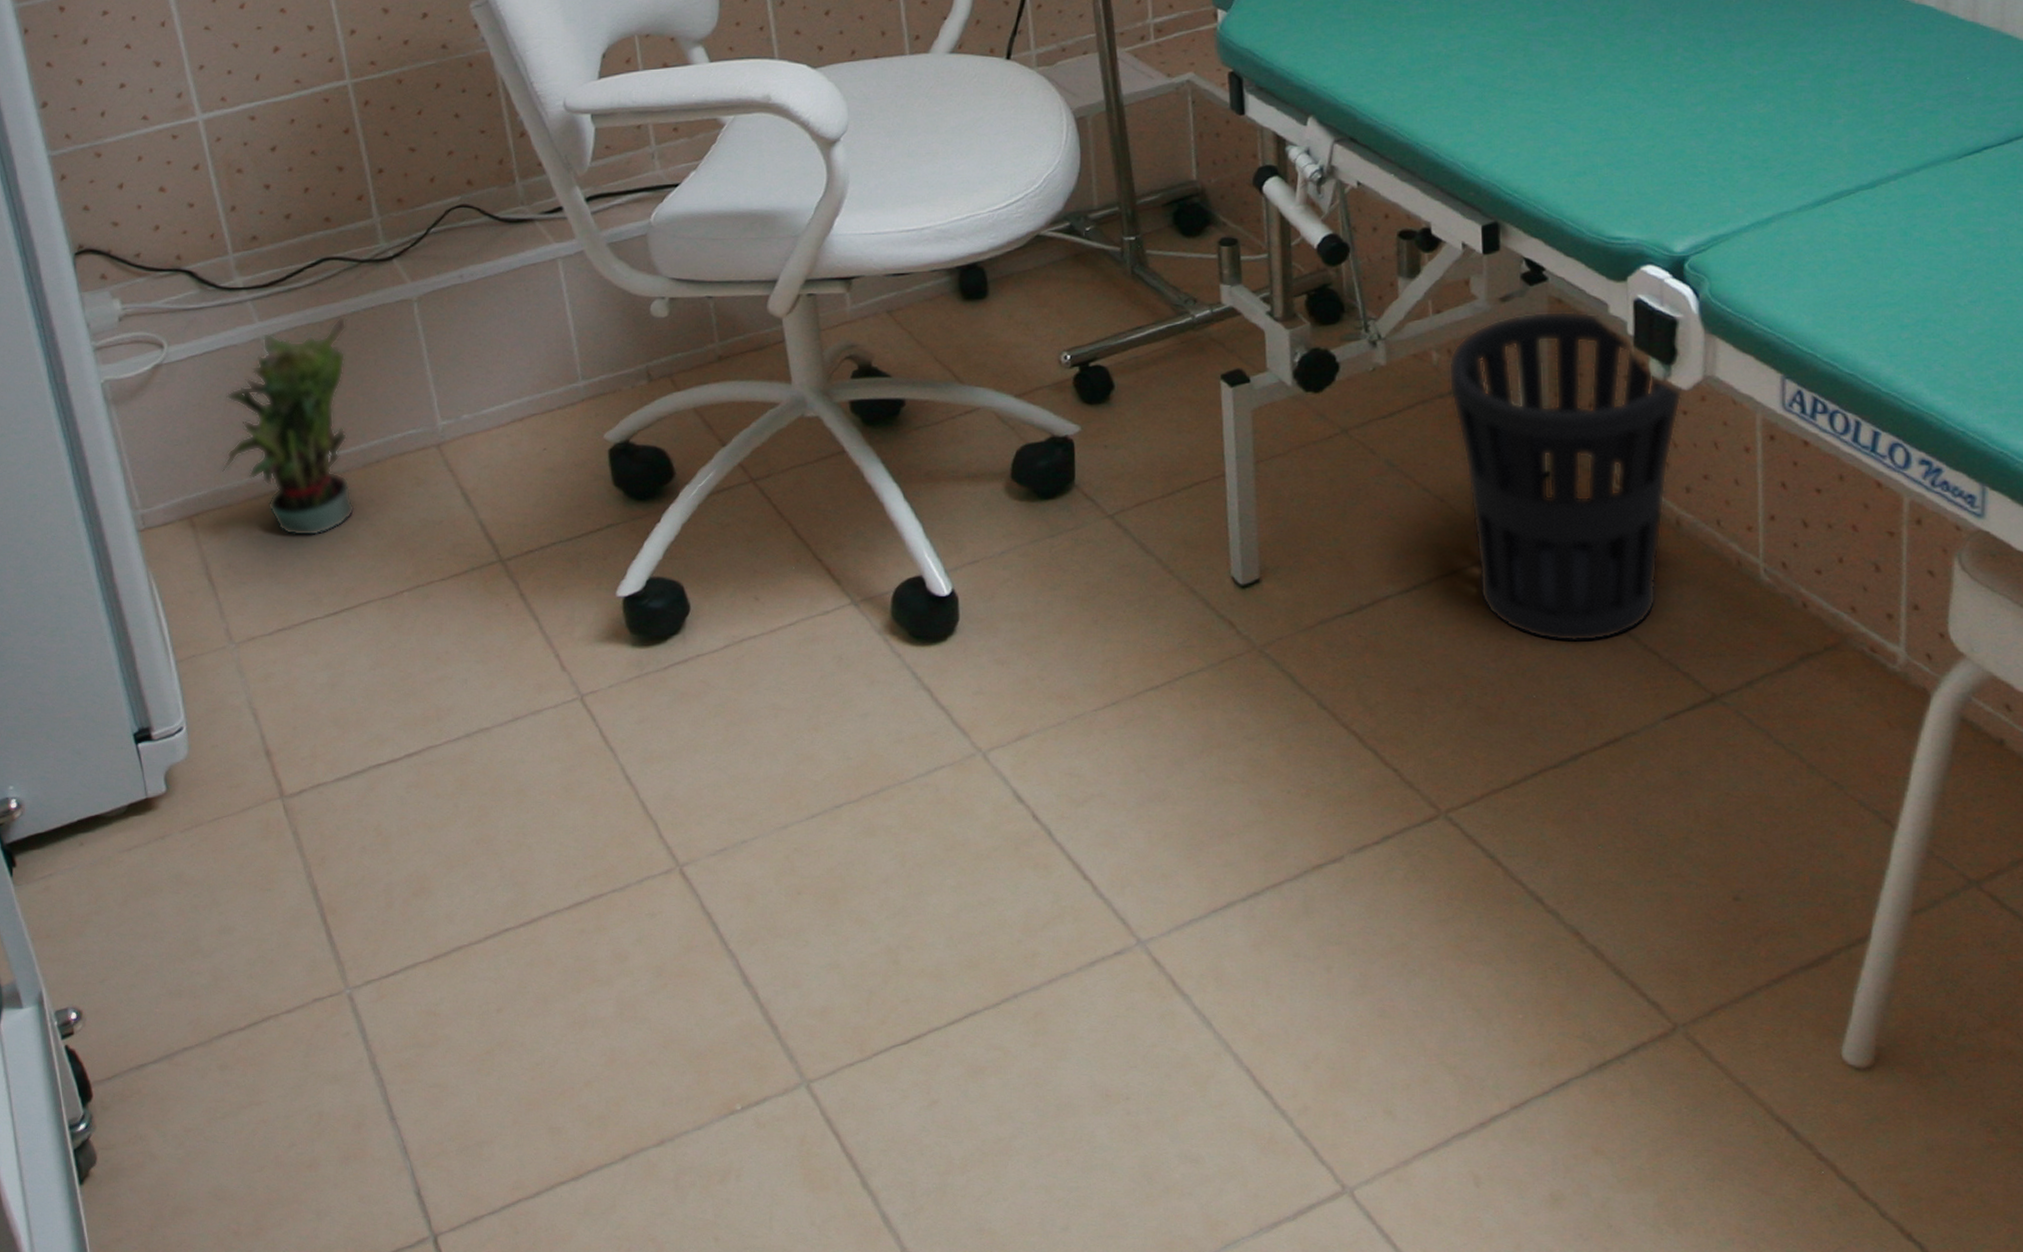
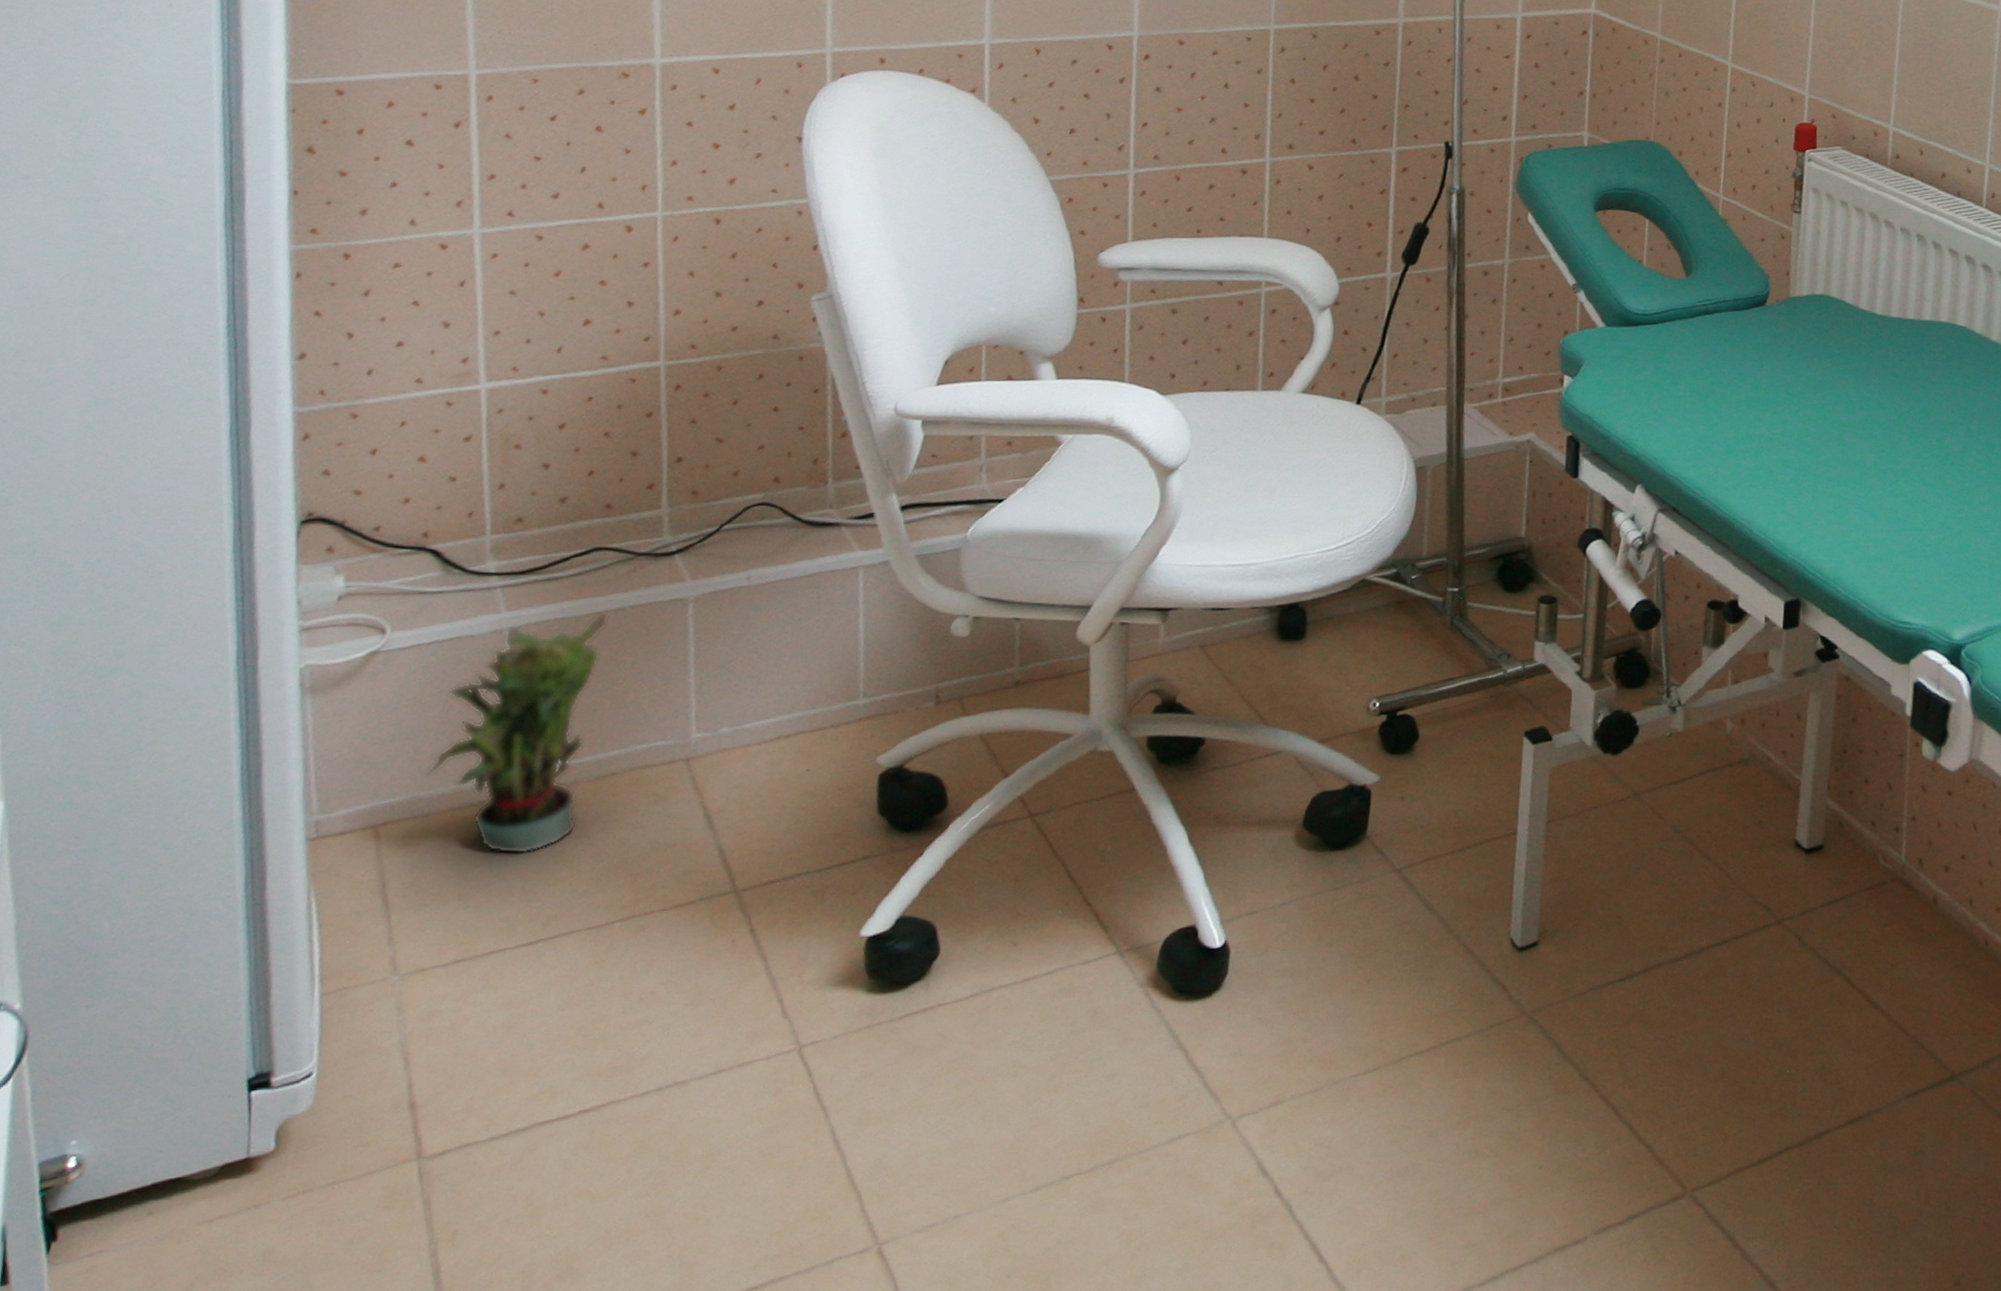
wastebasket: present [1448,311,1683,643] -> none [1739,687,1950,1018]

